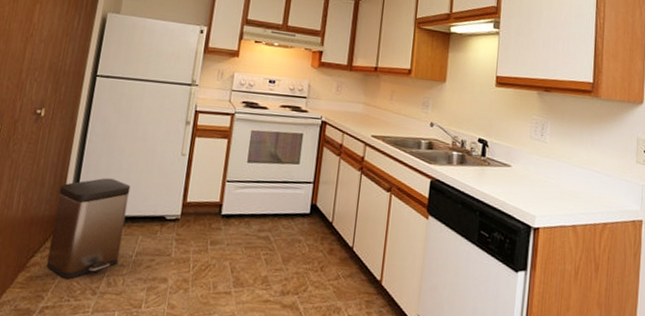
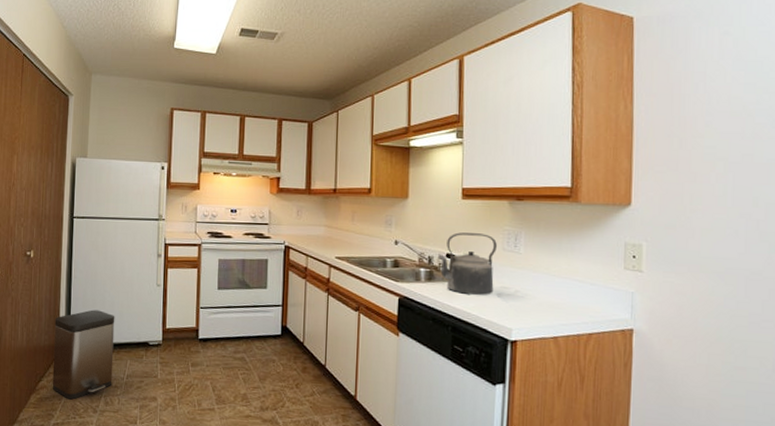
kettle: none [470,118,525,182] -> present [438,232,497,296]

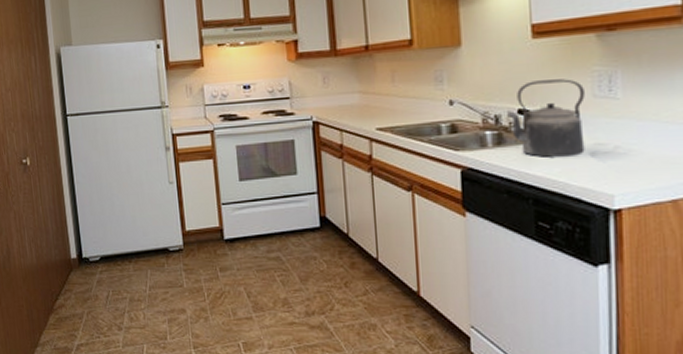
pedal bin: present [52,310,115,400] -> none [63,217,134,318]

